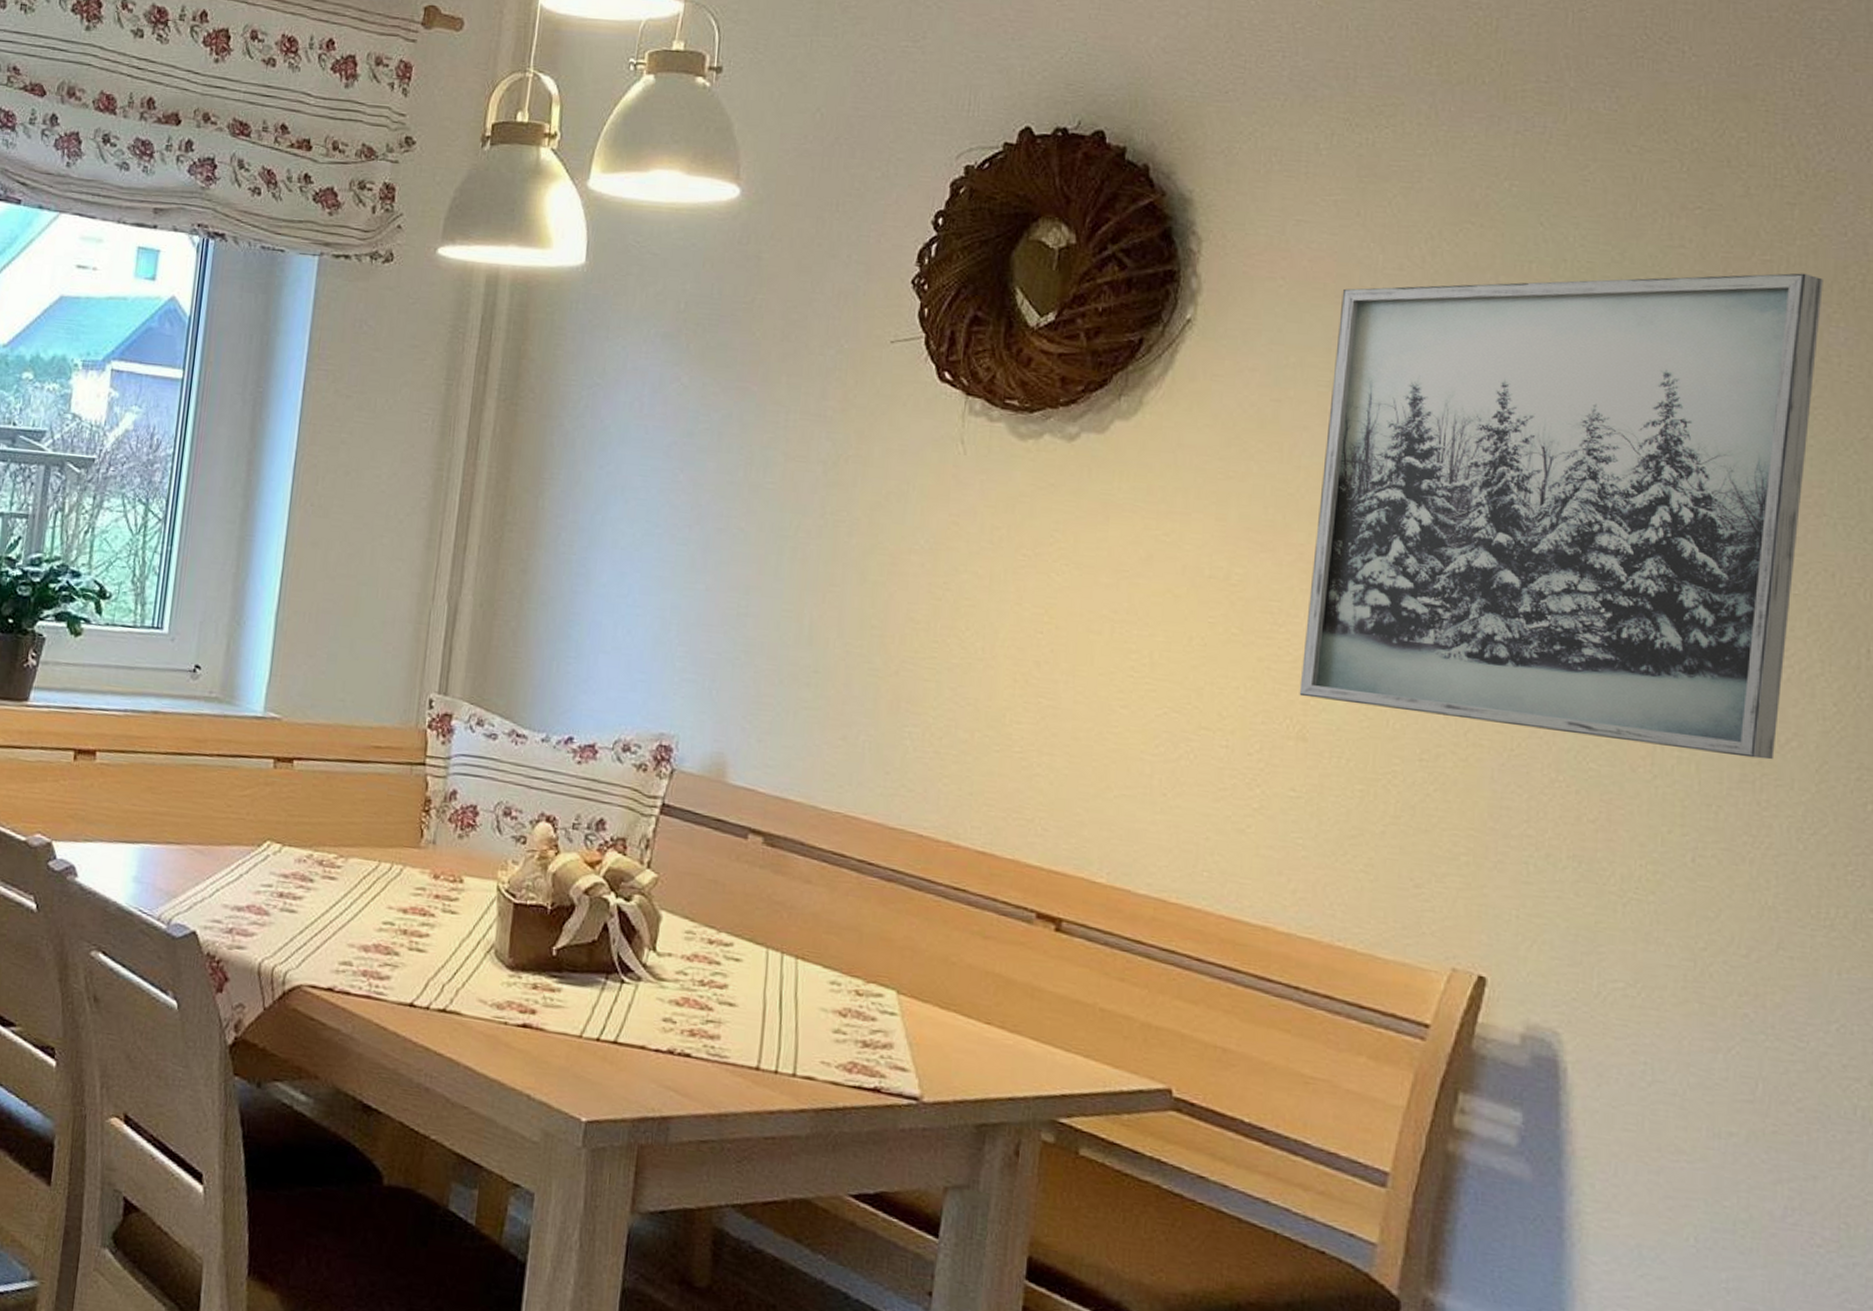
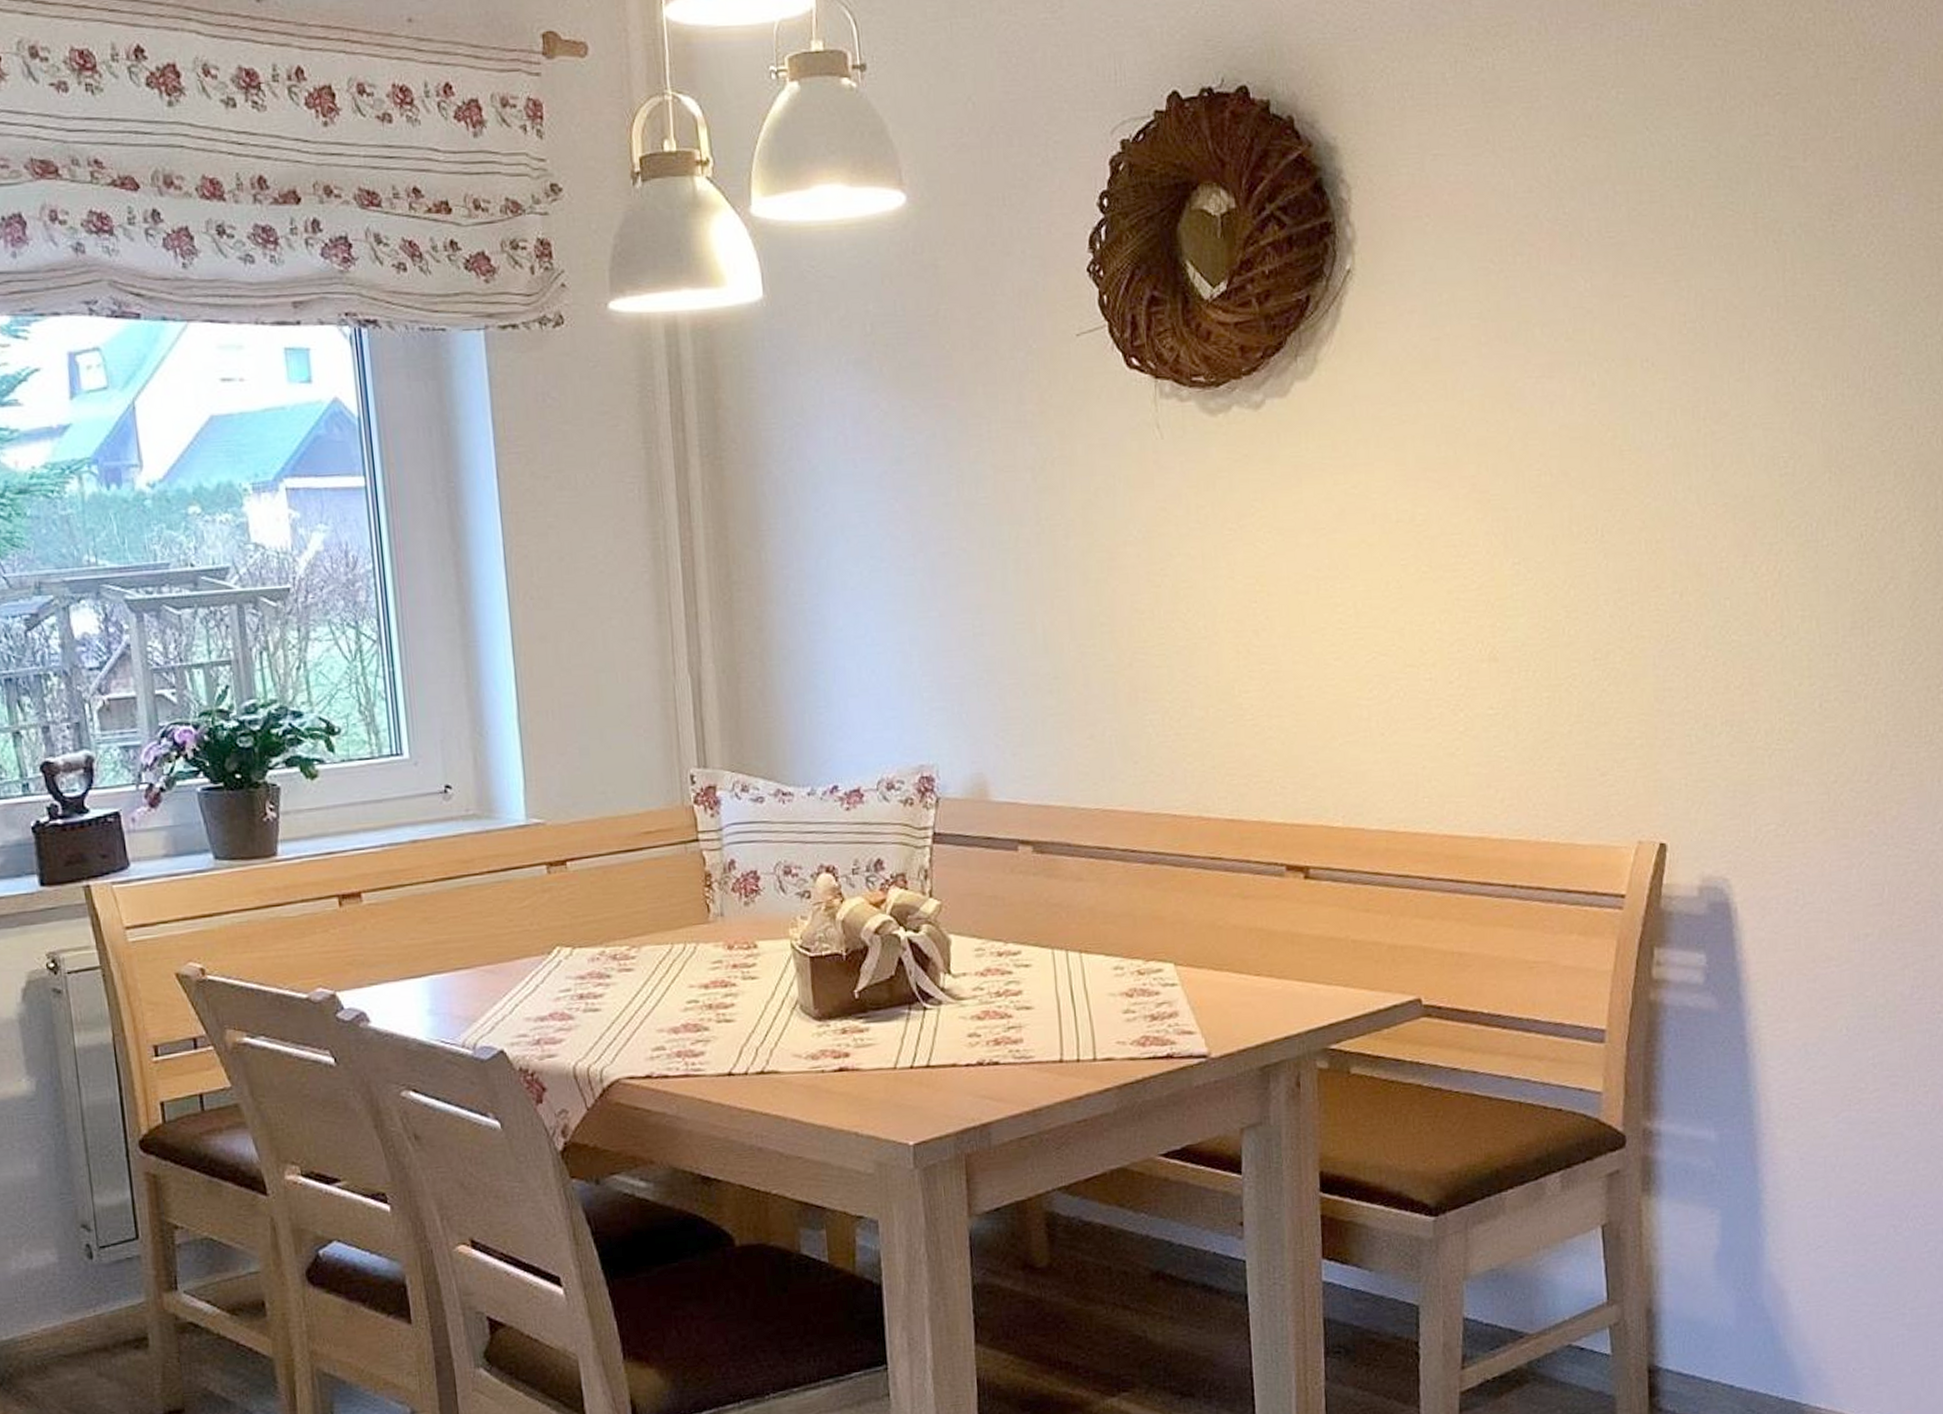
wall art: present [1299,273,1823,760] -> none [1481,145,1886,620]

